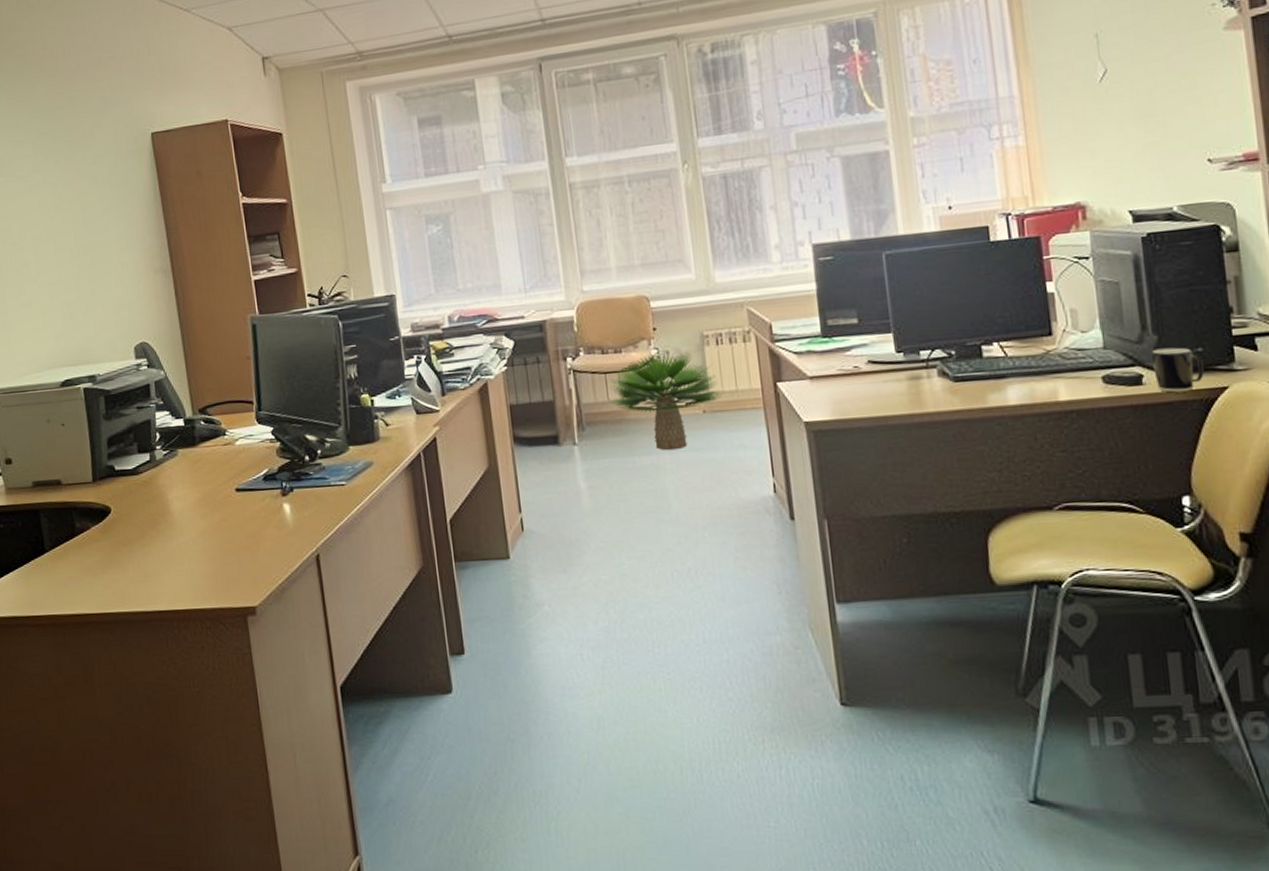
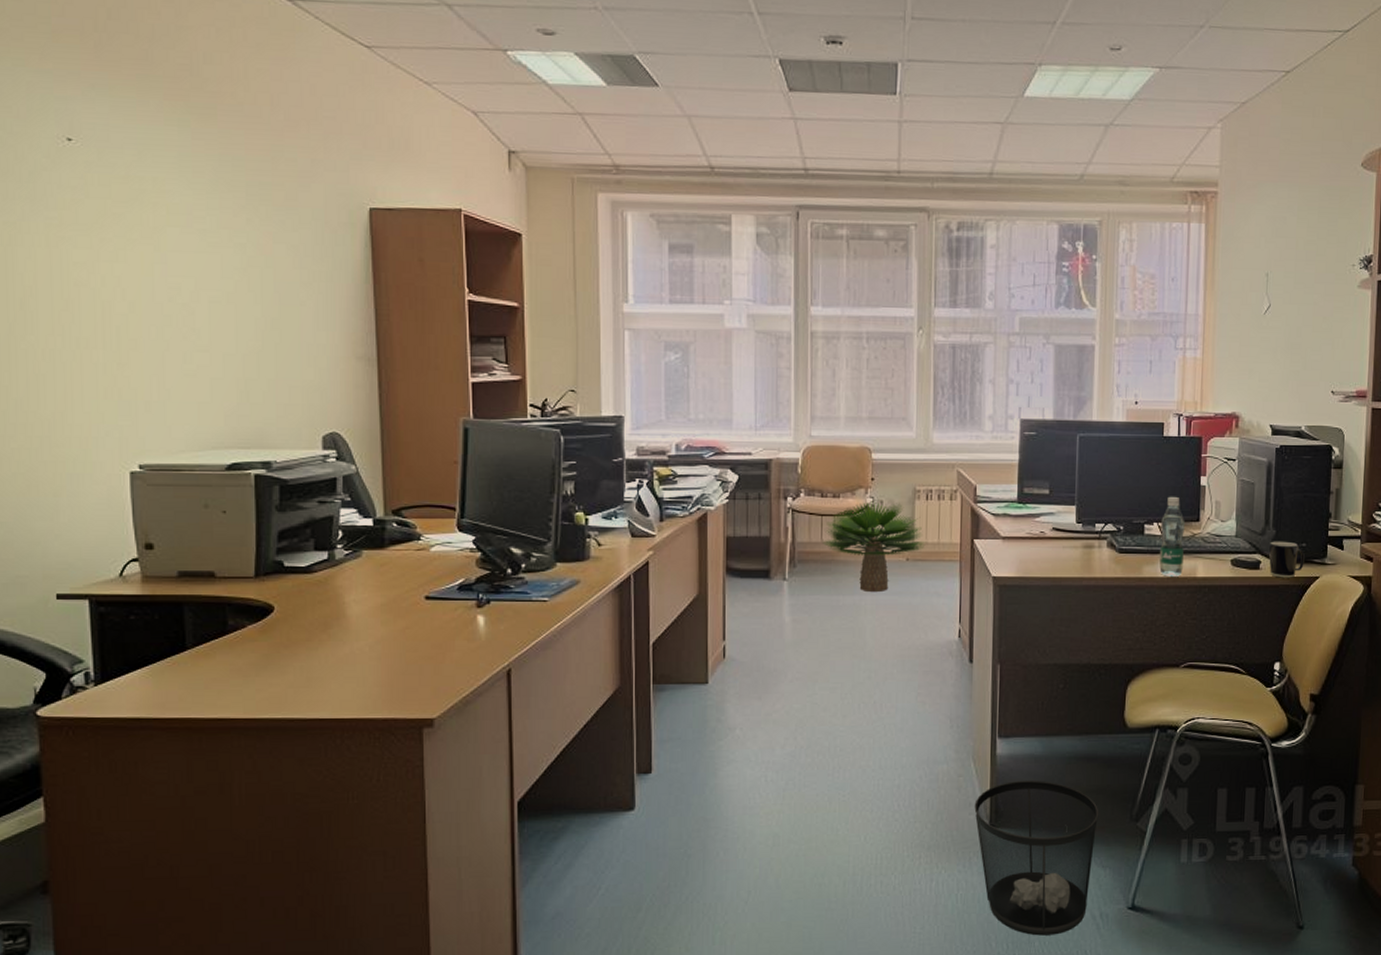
waste bin: none [819,650,976,833] -> present [974,780,1099,936]
bottle: none [1002,309,1040,404] -> present [1159,496,1185,577]

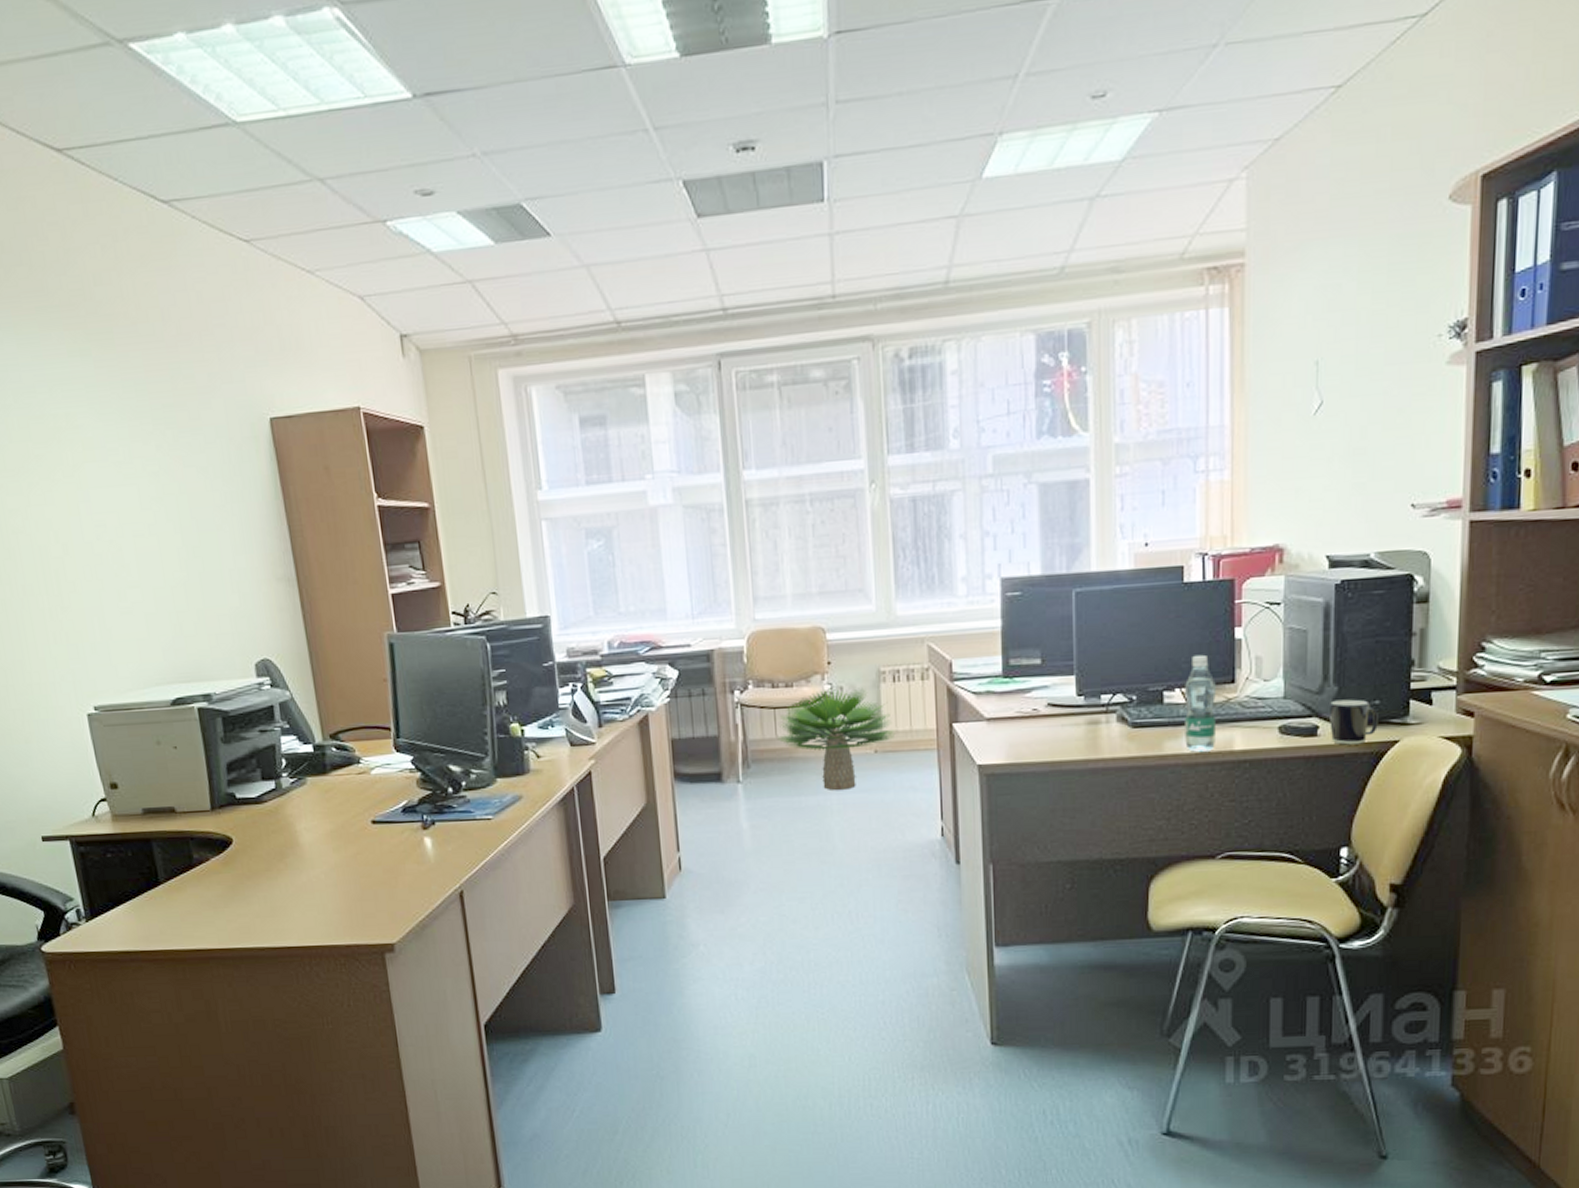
waste bin: present [974,780,1099,936] -> none [972,992,1122,1163]

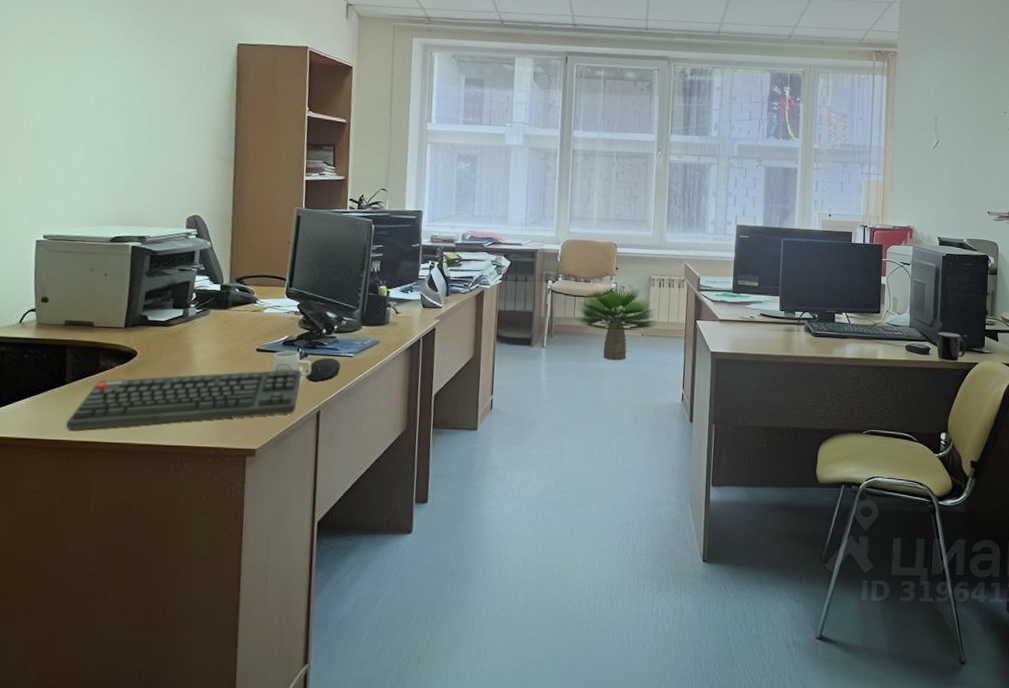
computer keyboard: none [171,841,433,939] -> present [66,369,303,432]
mug: none [392,818,445,850] -> present [271,350,312,376]
computer mouse: none [437,823,479,855] -> present [306,357,340,382]
bottle: present [1185,654,1216,752] -> none [847,291,868,358]

